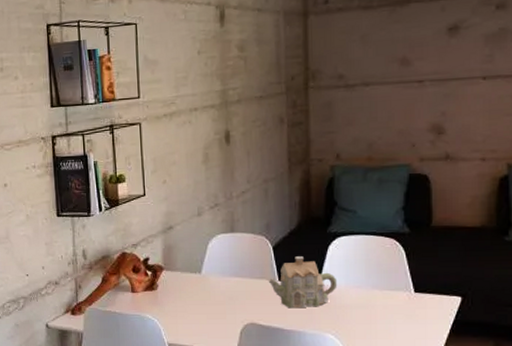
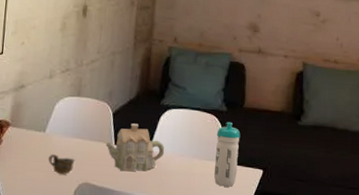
cup: none [208,294,237,316] -> present [48,153,75,175]
water bottle: none [399,245,430,318] -> present [213,122,241,187]

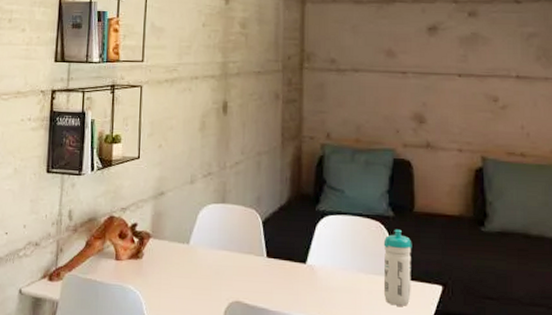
cup: present [48,153,75,175] -> none [194,267,223,292]
teapot: present [105,123,165,172] -> none [256,233,324,288]

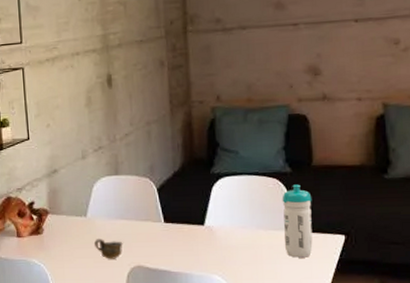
cup: none [194,267,223,292] -> present [94,238,123,259]

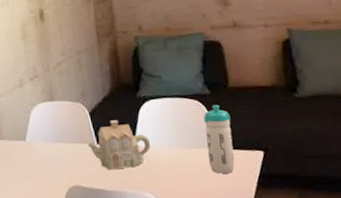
cup: present [94,238,123,259] -> none [34,160,61,181]
teapot: none [153,197,223,250] -> present [87,120,151,170]

